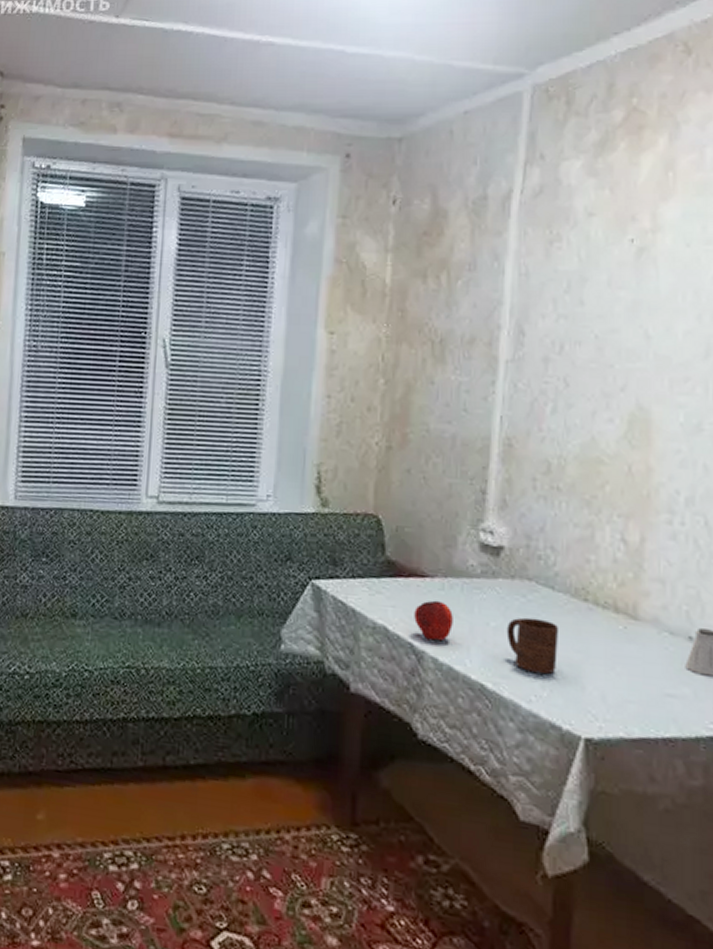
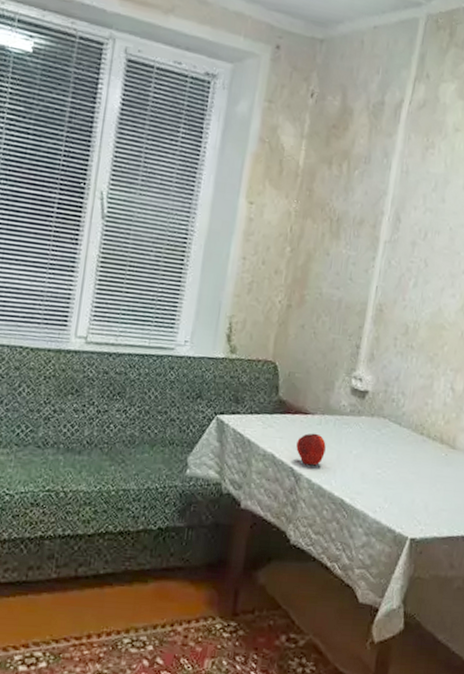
cup: present [506,617,560,675] -> none [363,447,402,491]

